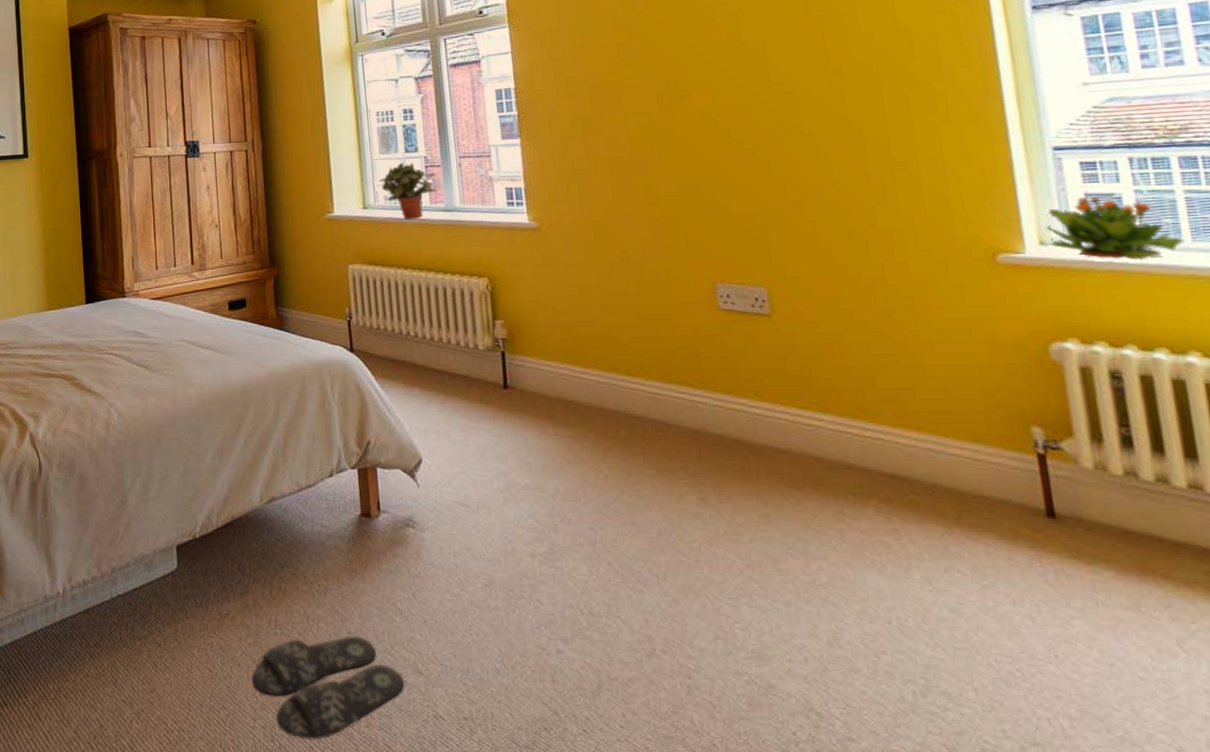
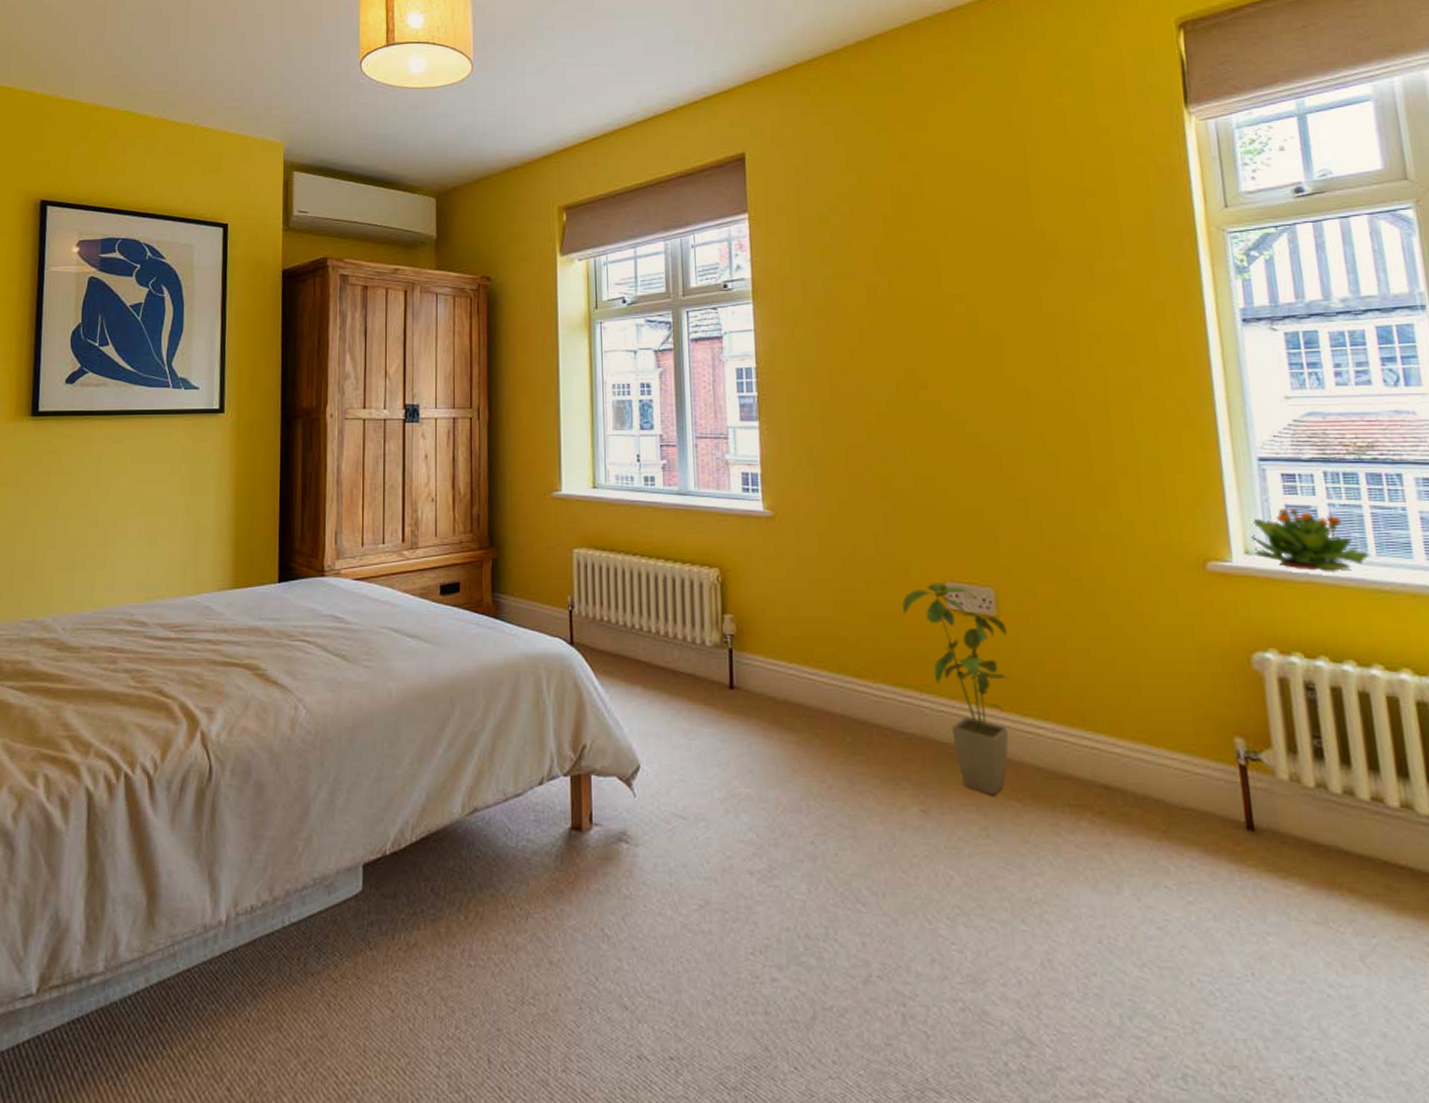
slippers: present [252,636,405,739] -> none [440,966,608,1088]
potted plant: present [379,162,437,221] -> none [611,441,671,503]
house plant: none [672,284,788,485] -> present [902,582,1009,796]

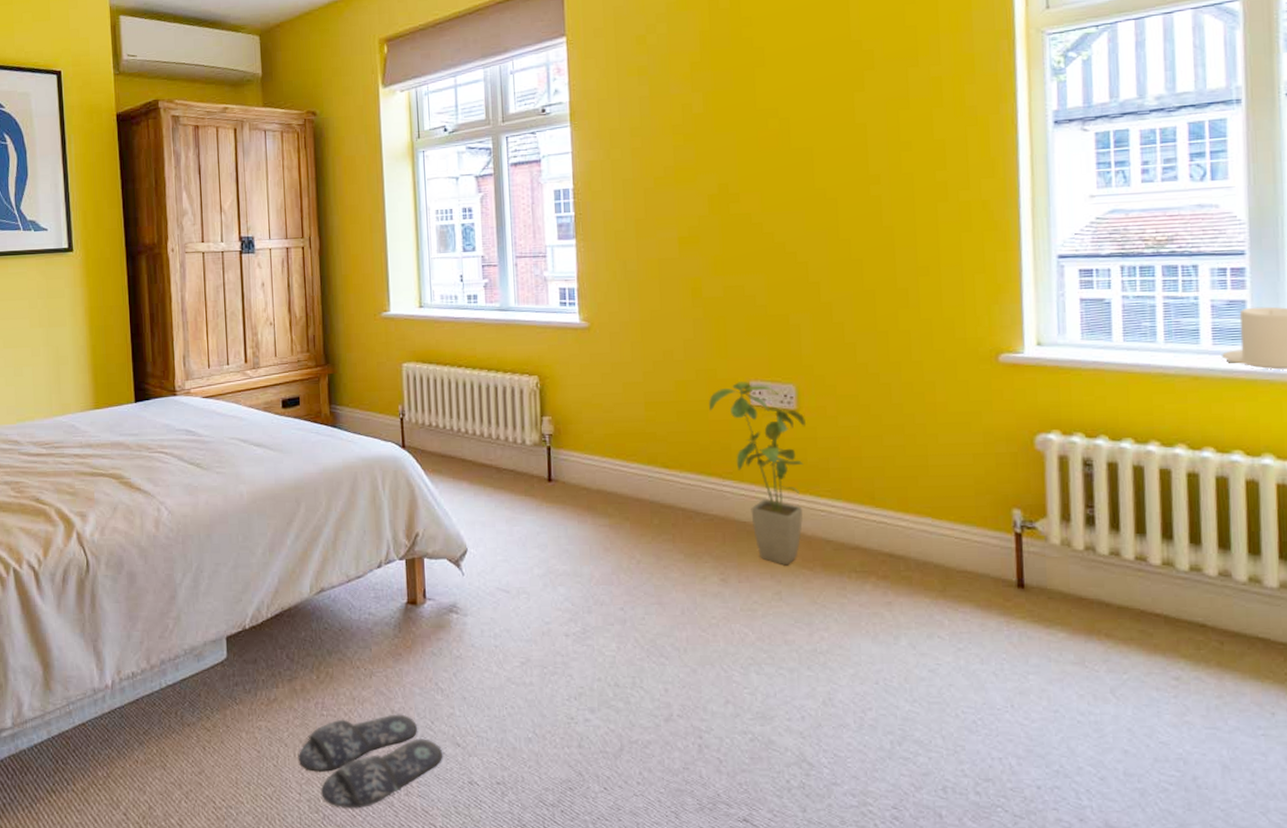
slippers: none [440,966,608,1088] -> present [299,714,443,809]
potted flower: present [1251,507,1370,574] -> none [1044,301,1158,361]

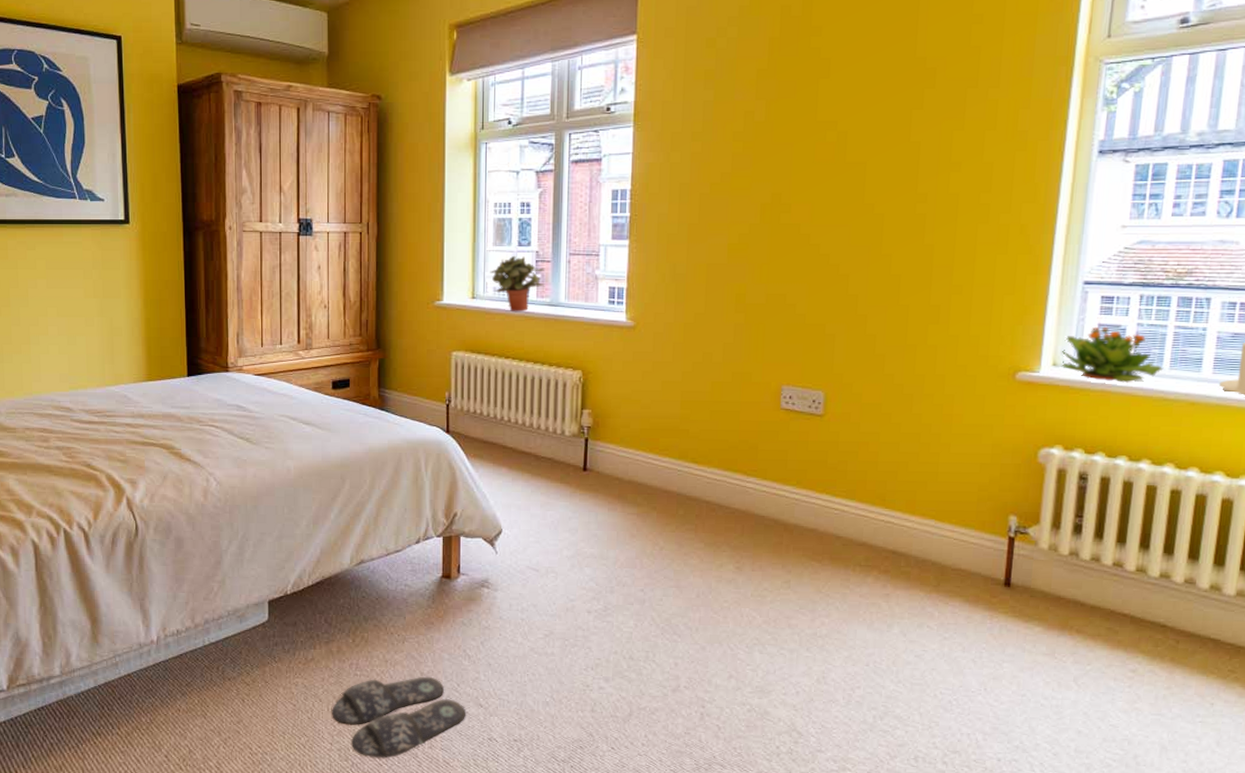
potted plant: none [436,262,493,320] -> present [490,256,546,313]
house plant: present [709,381,806,566] -> none [741,386,830,558]
potted flower: none [1044,301,1158,361] -> present [1061,326,1164,384]

